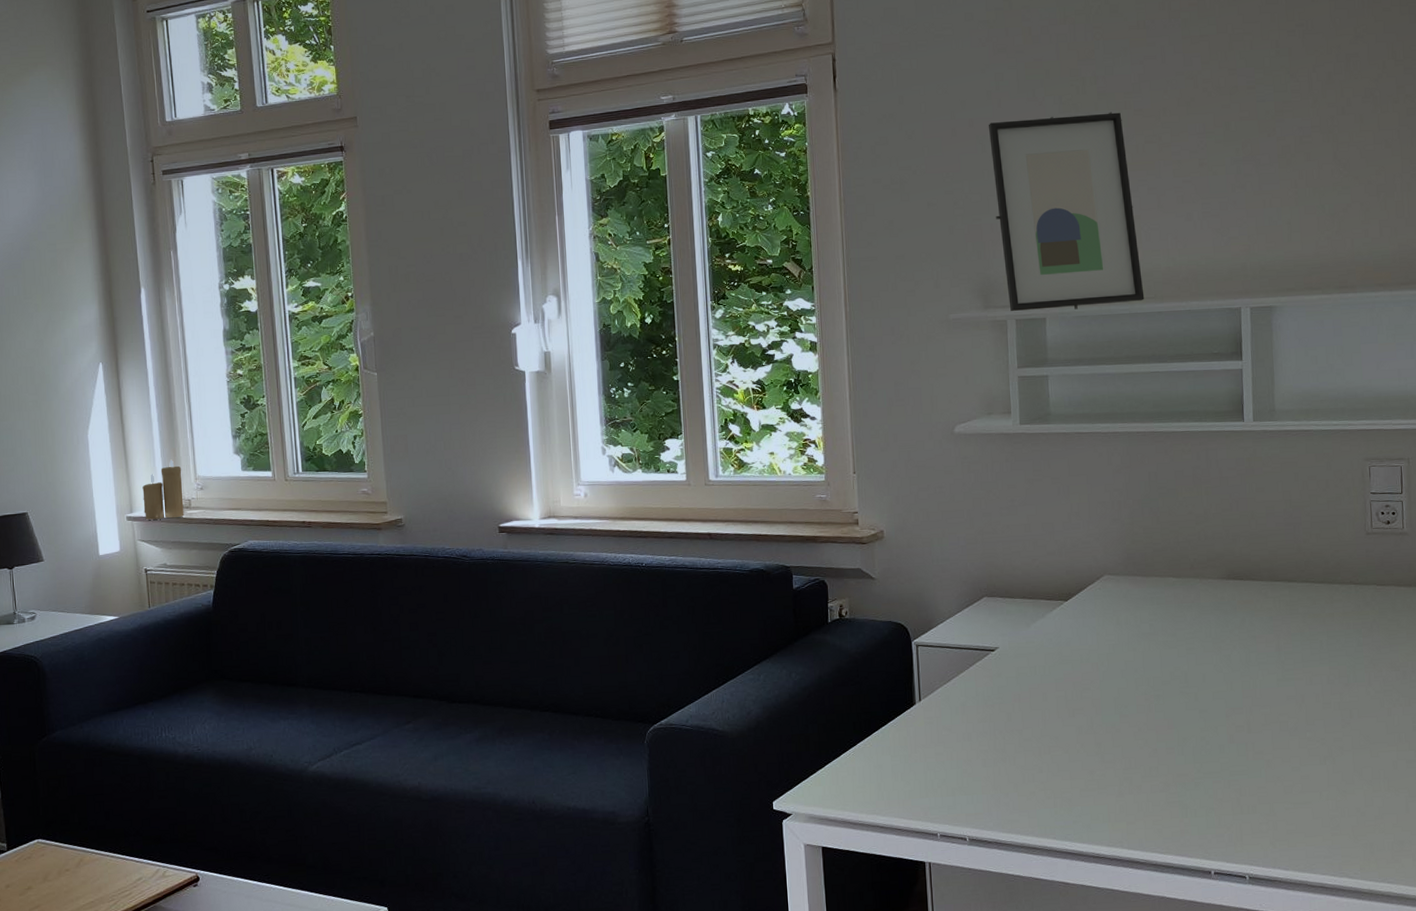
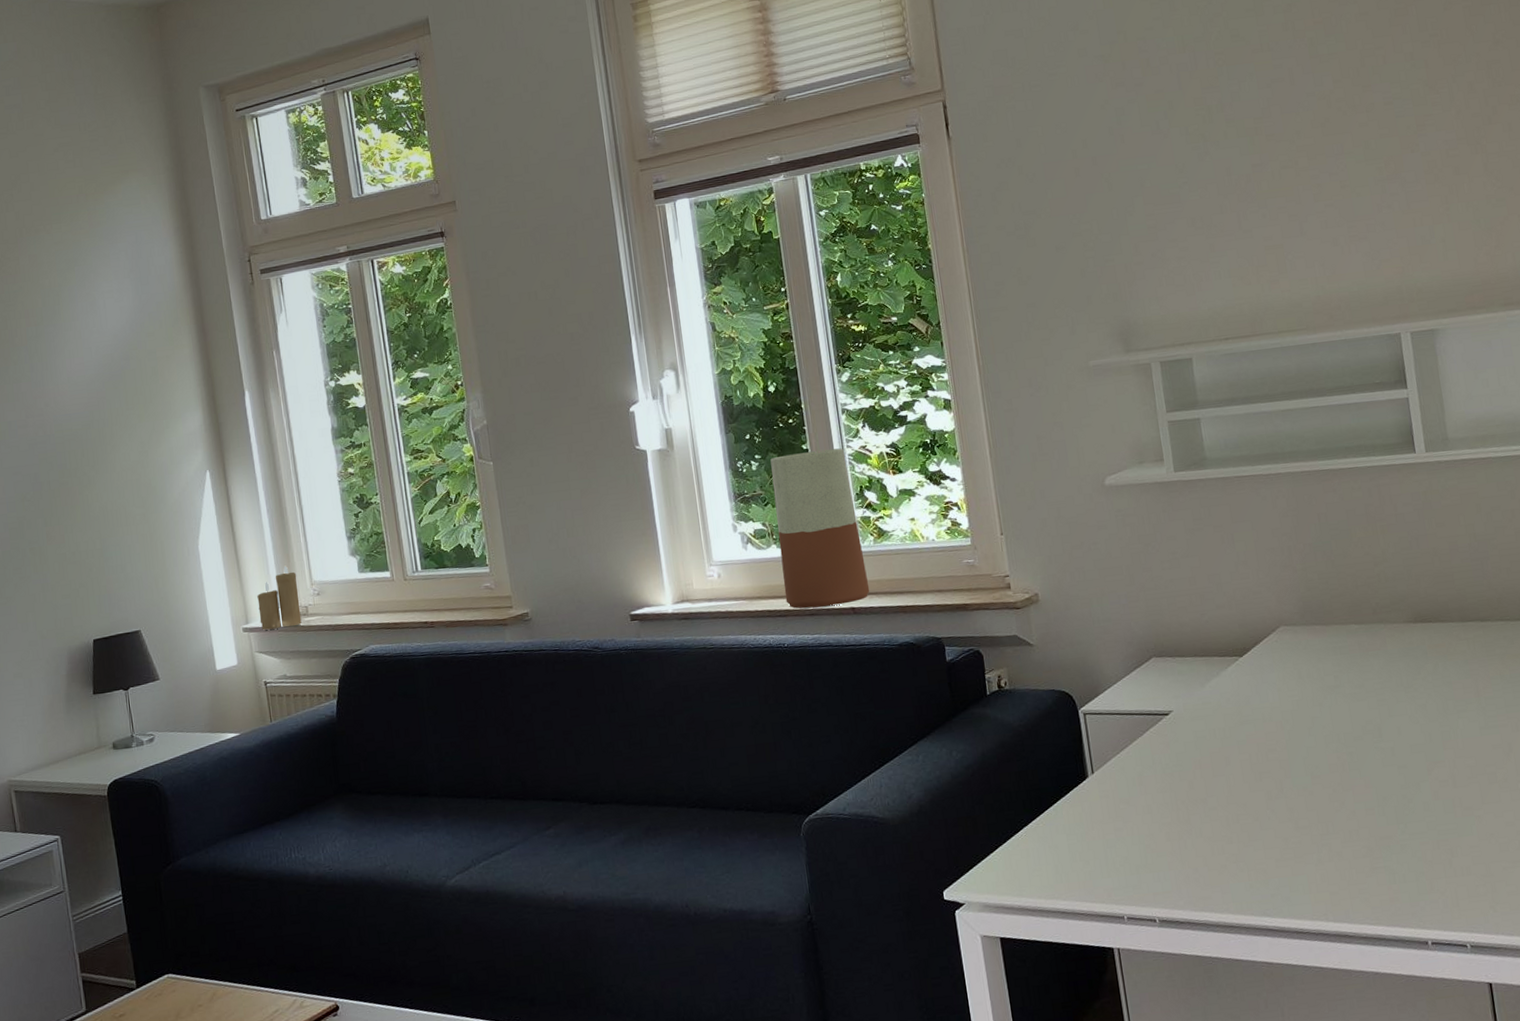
vase: none [642,381,727,531] -> present [770,448,870,609]
picture frame: present [988,112,1145,311] -> none [1112,139,1296,353]

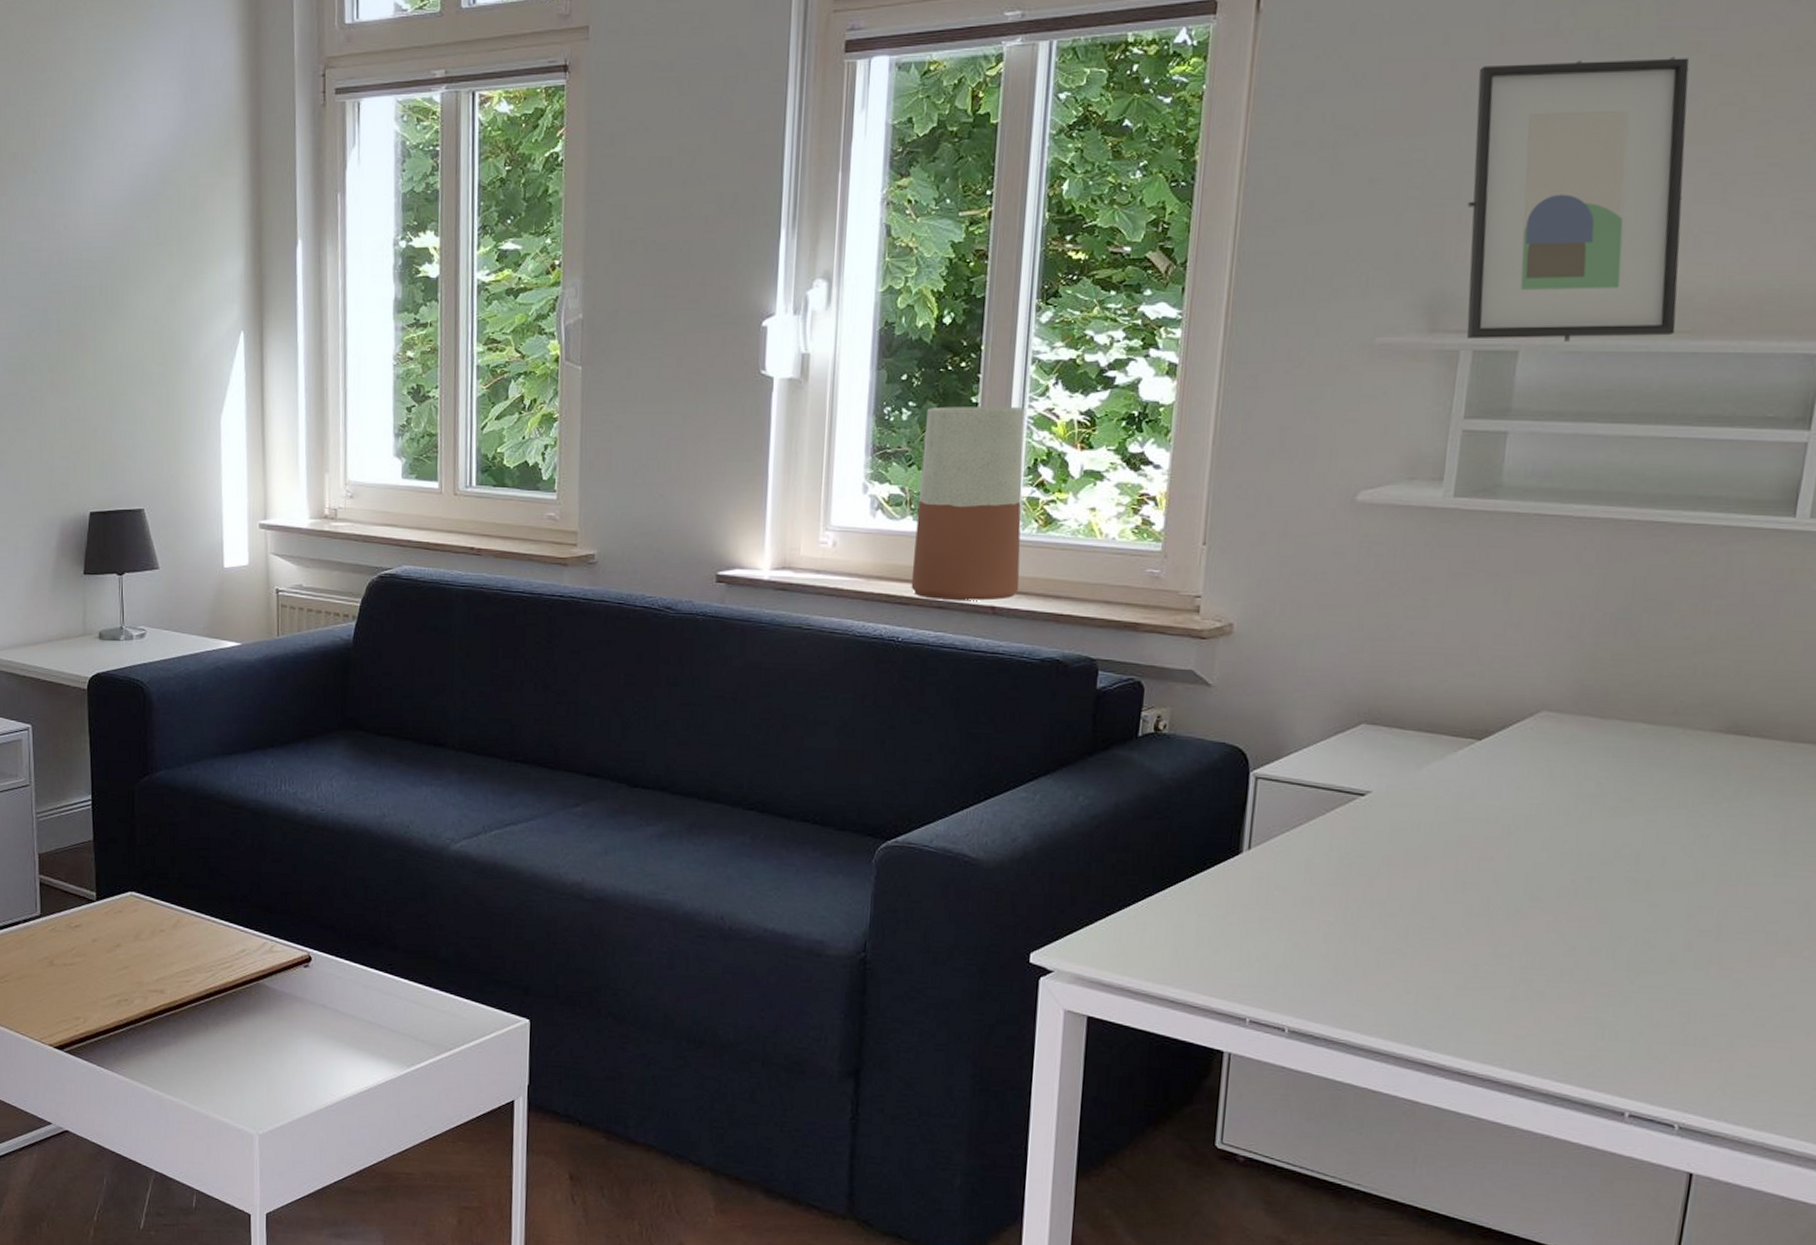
candle: present [257,565,302,630] -> none [280,457,330,531]
picture frame: none [1112,139,1296,353] -> present [1466,56,1690,342]

